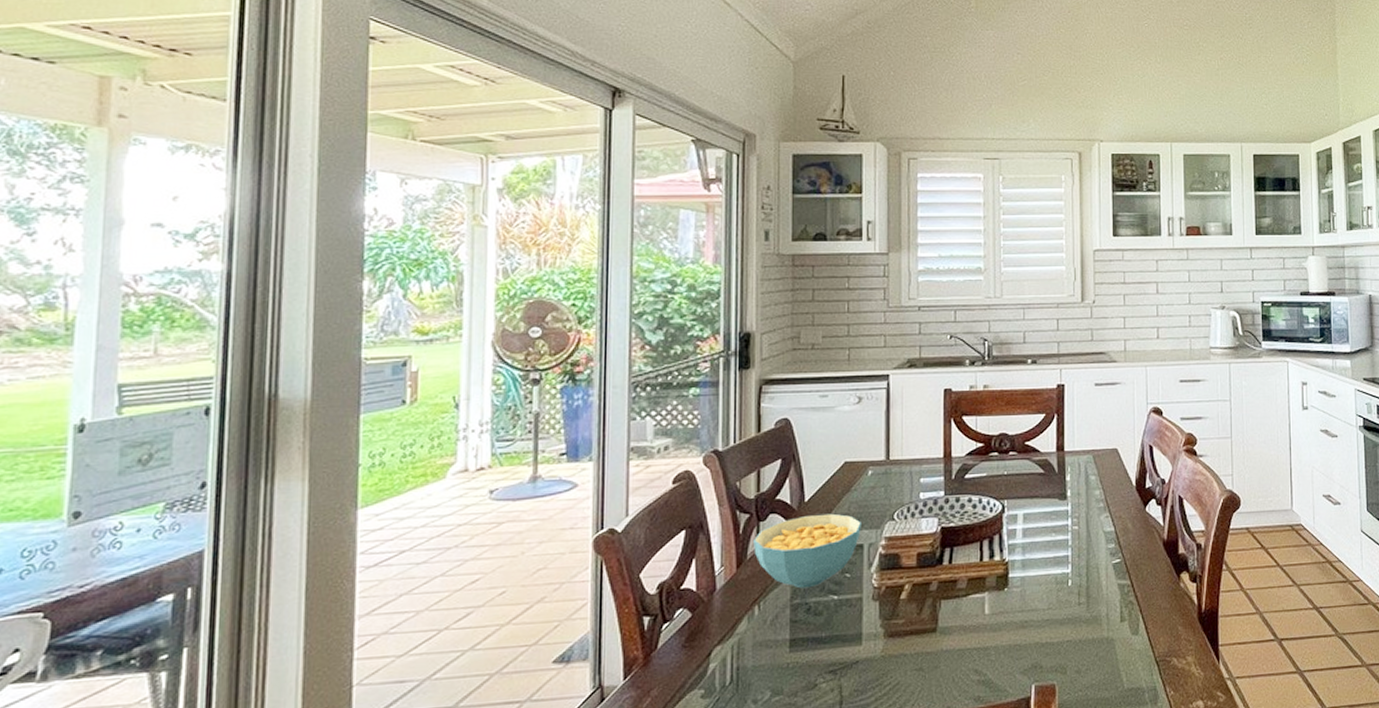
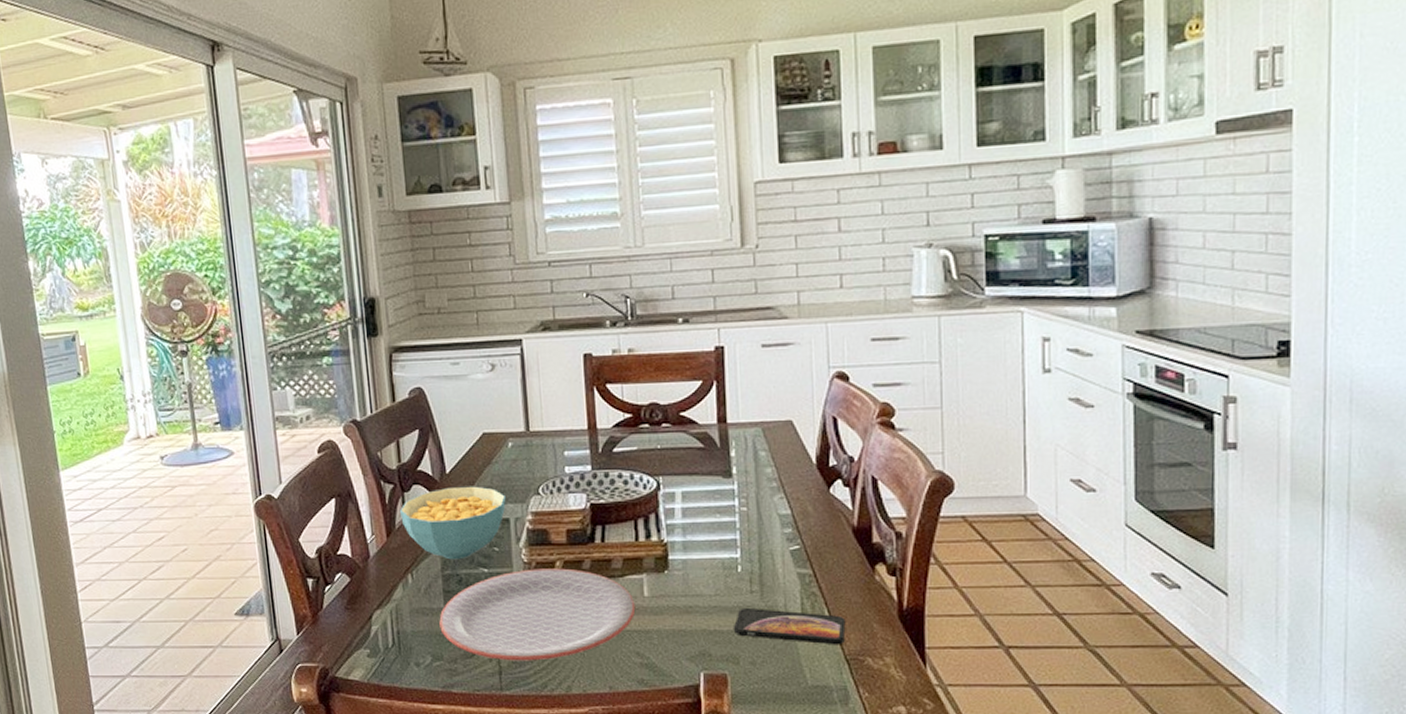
plate: none [783,591,977,689] -> present [439,568,636,661]
smartphone: none [1063,618,1156,649] -> present [734,607,846,645]

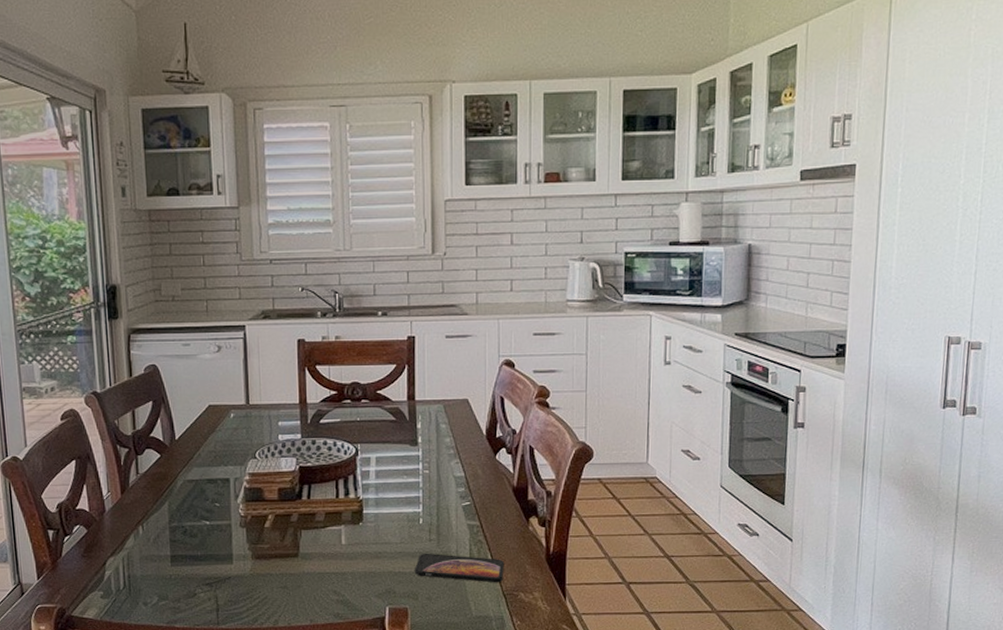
cereal bowl: present [400,486,506,560] -> none [134,450,227,514]
plate: present [439,568,636,661] -> none [165,521,334,600]

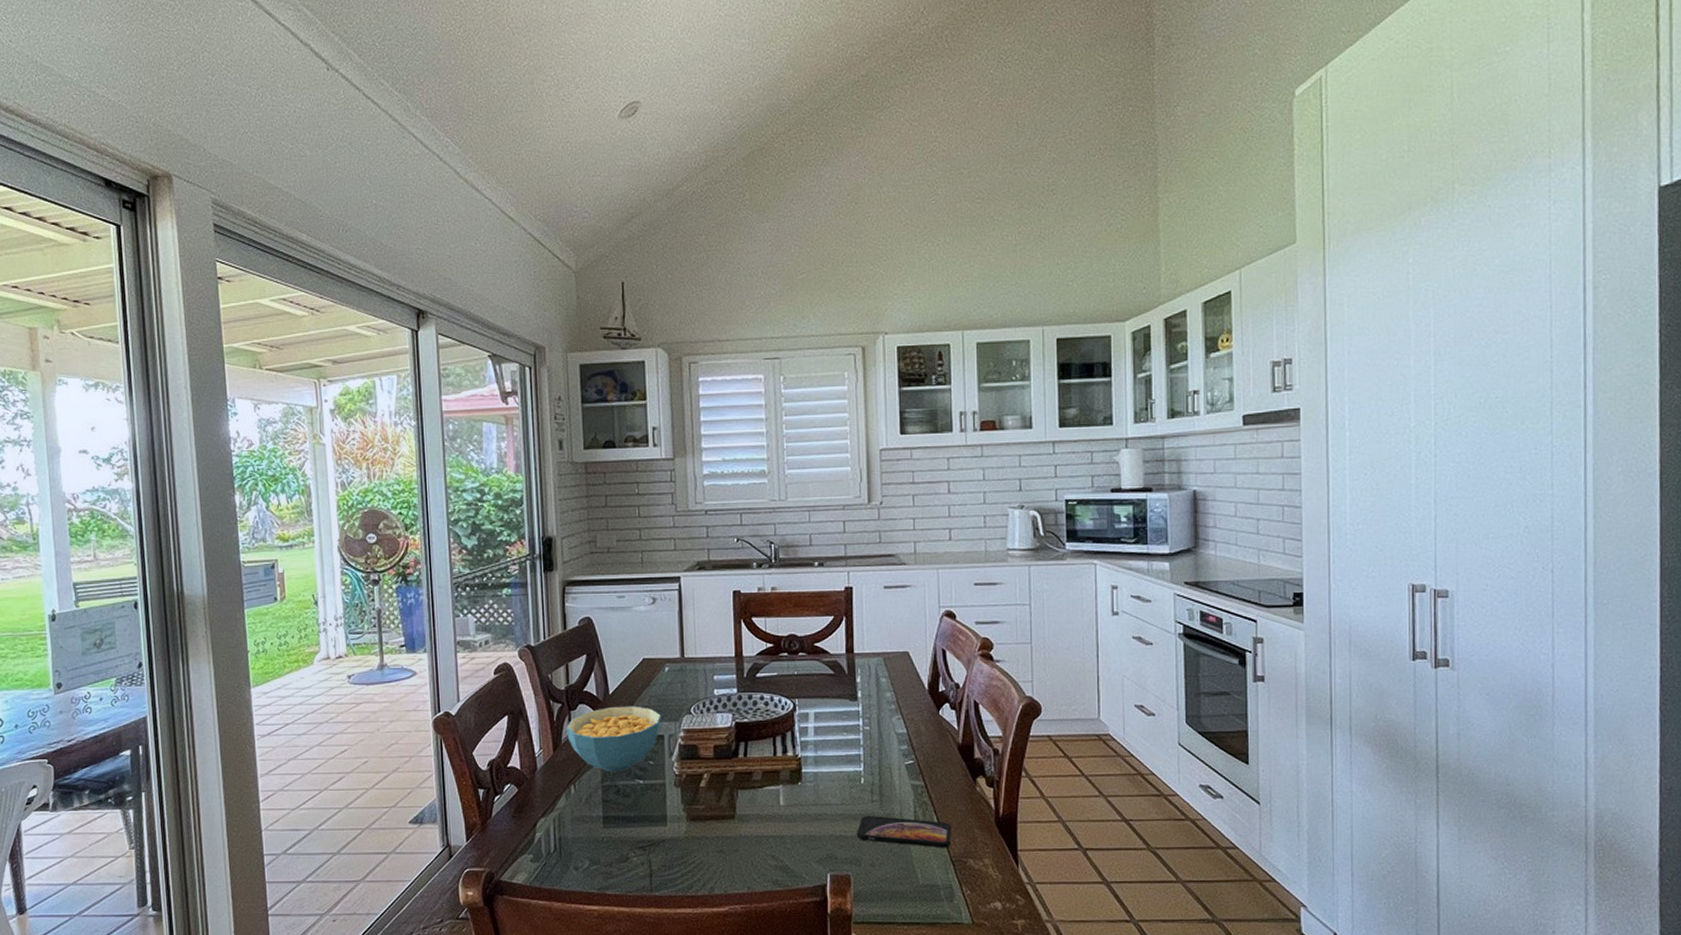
cereal bowl: none [134,450,227,514] -> present [566,706,661,772]

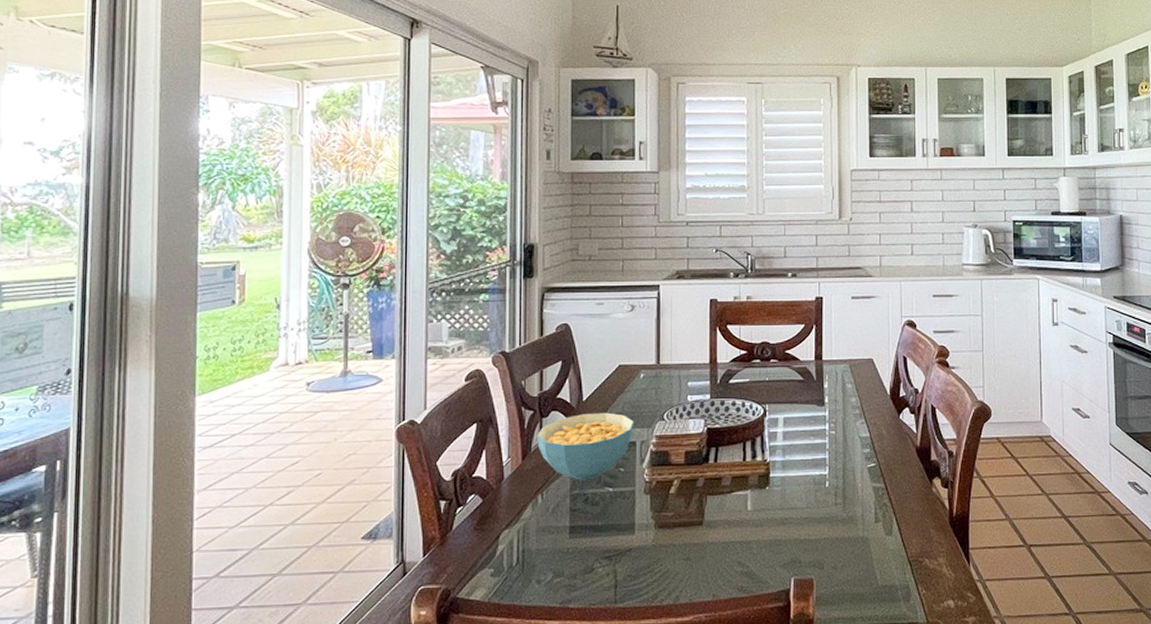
smartphone: present [857,815,952,849] -> none [821,518,909,549]

